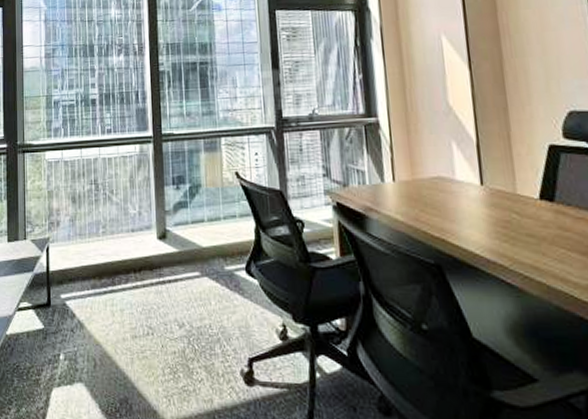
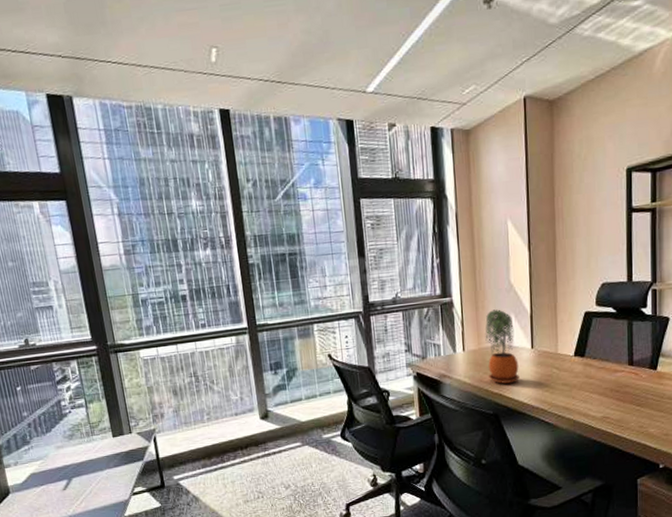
potted plant: none [419,134,467,226] -> present [485,309,519,384]

